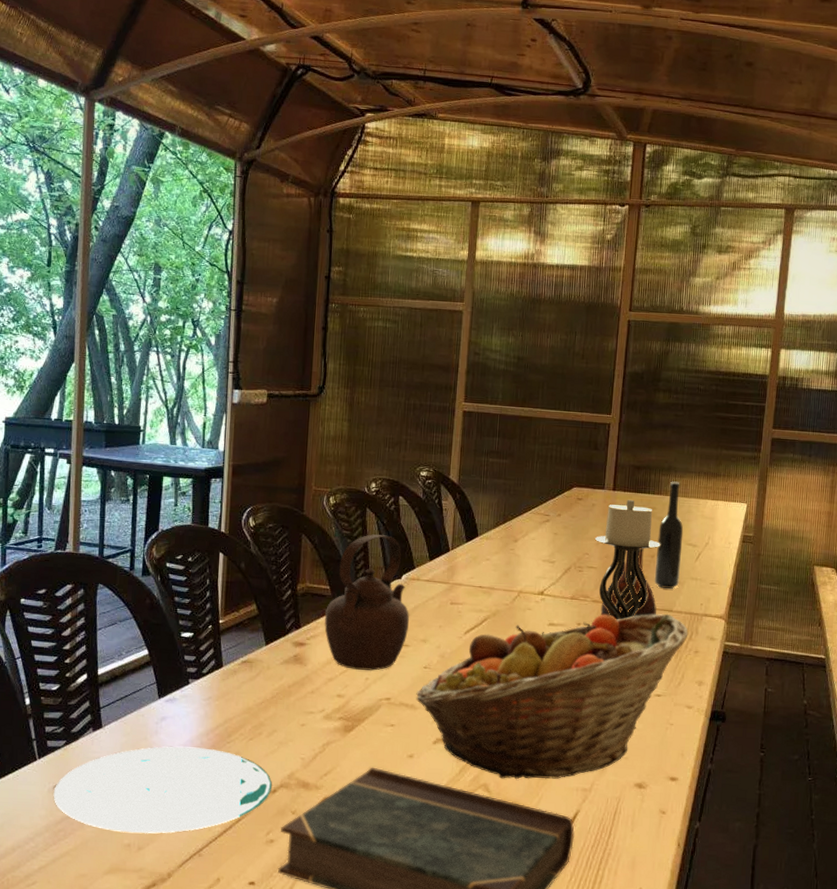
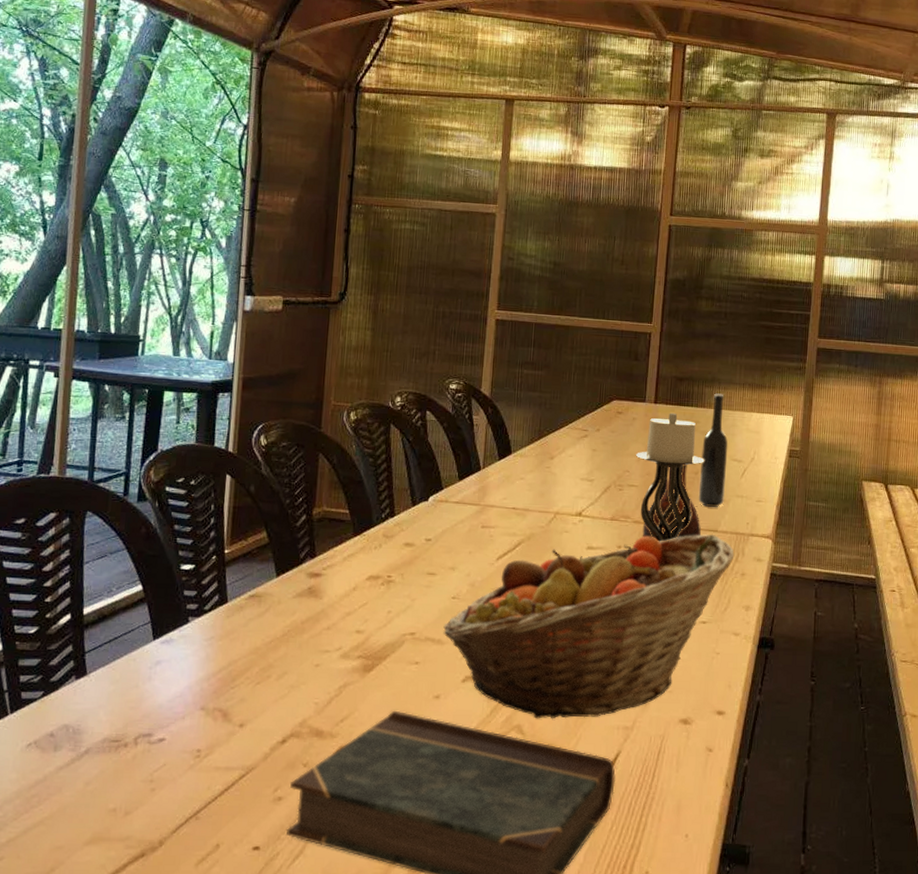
plate: present [53,746,273,834] -> none [26,694,282,795]
teapot: present [324,534,410,671] -> none [343,452,437,603]

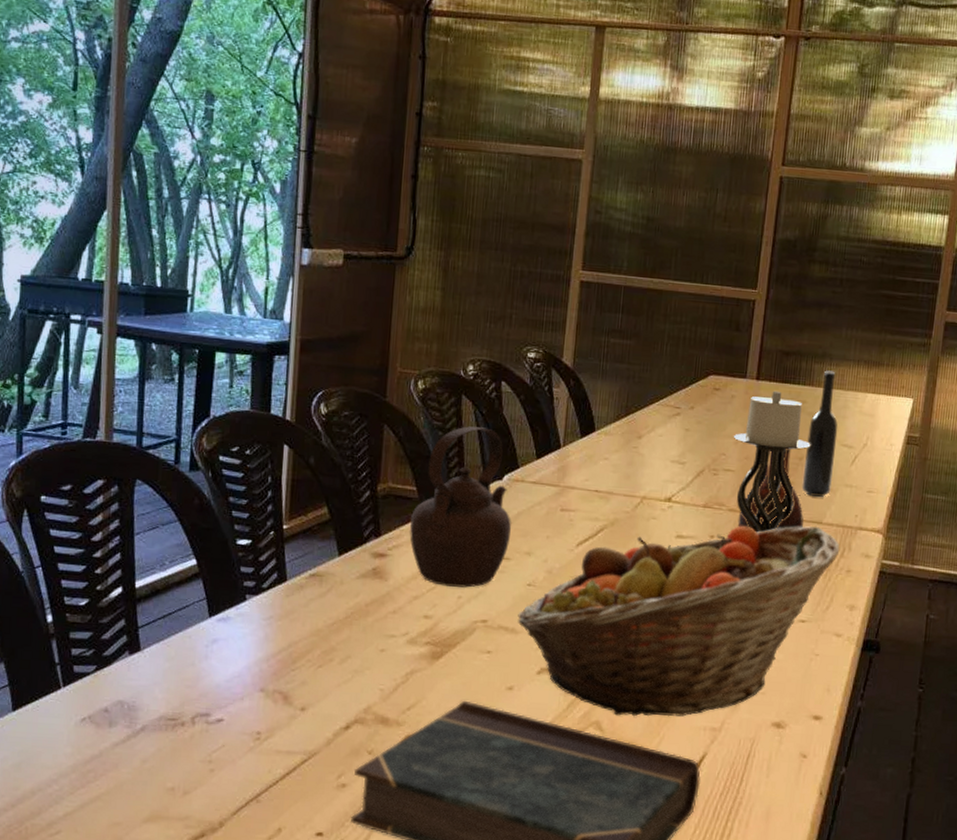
teapot: none [343,452,437,603] -> present [410,426,512,588]

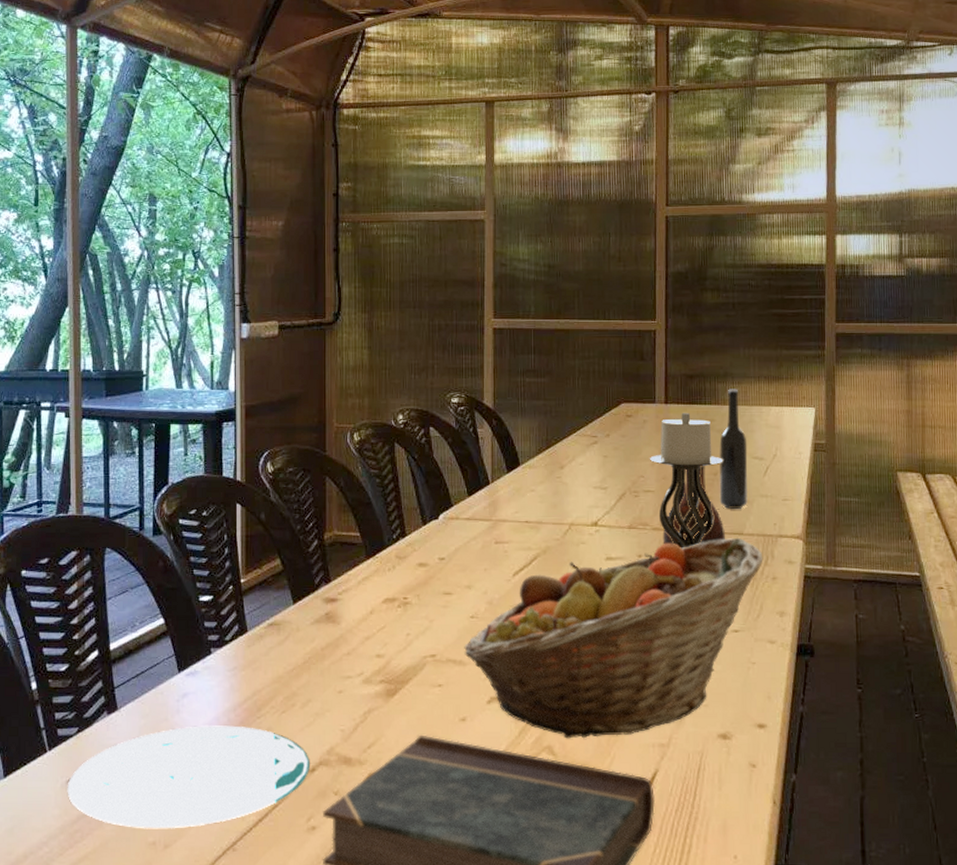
plate: none [81,674,345,776] -> present [67,725,311,828]
teapot: present [410,426,512,588] -> none [357,471,451,625]

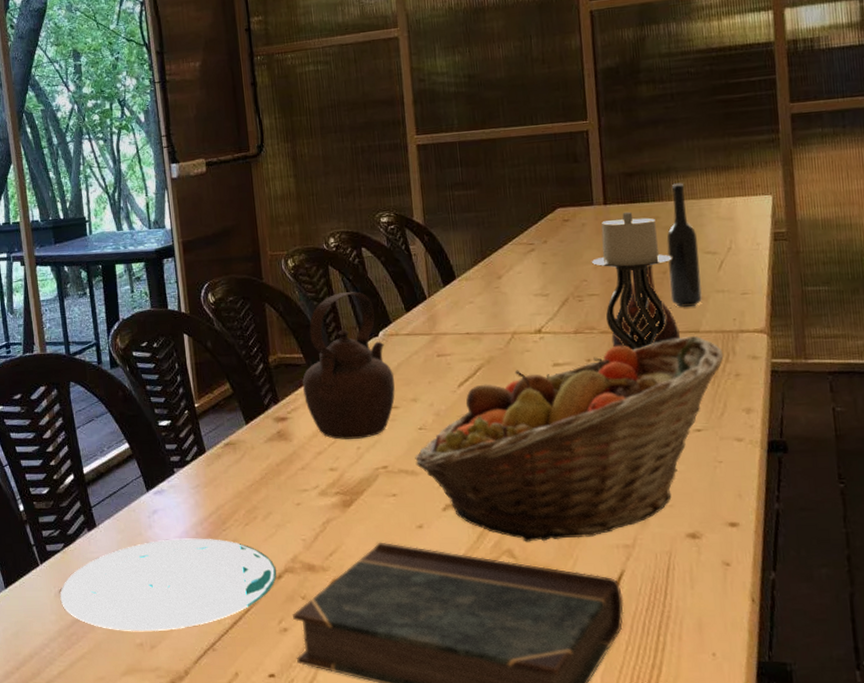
teapot: none [357,471,451,625] -> present [302,292,395,440]

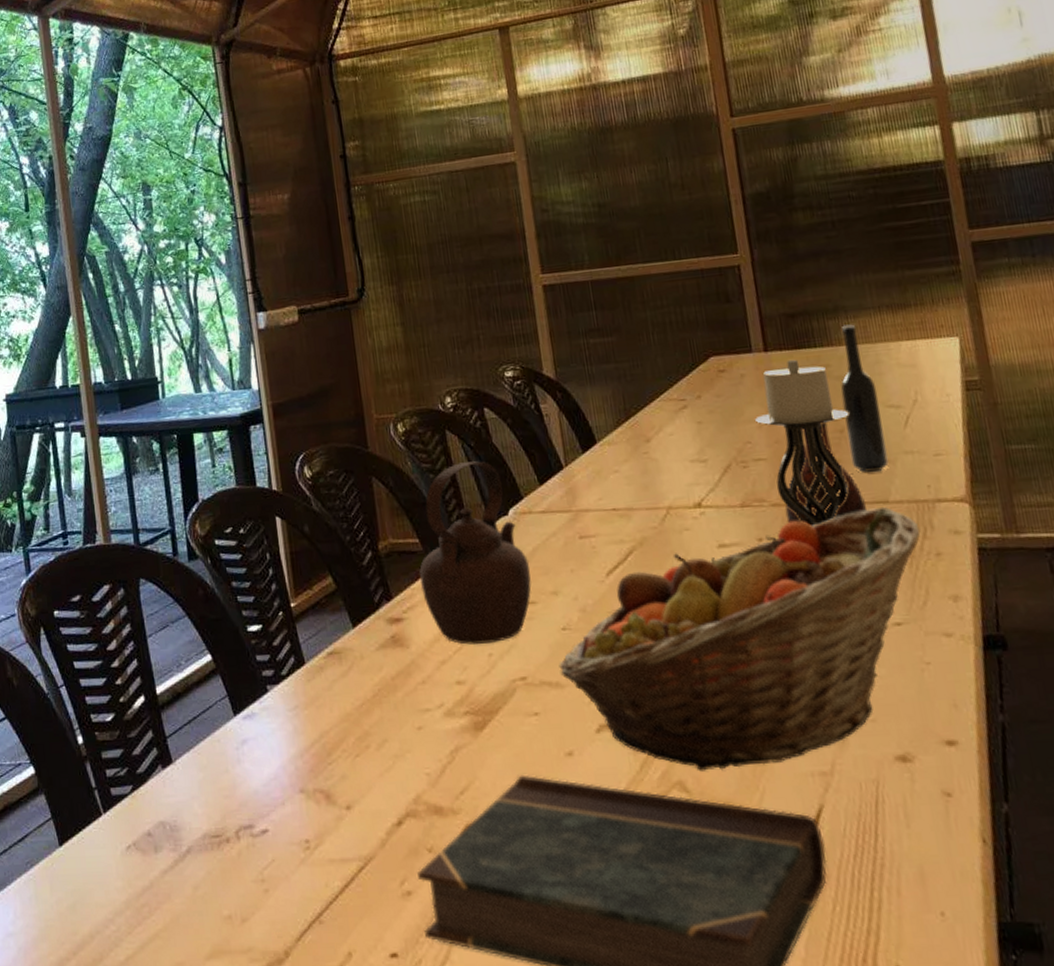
plate: present [60,538,277,631] -> none [128,774,396,900]

